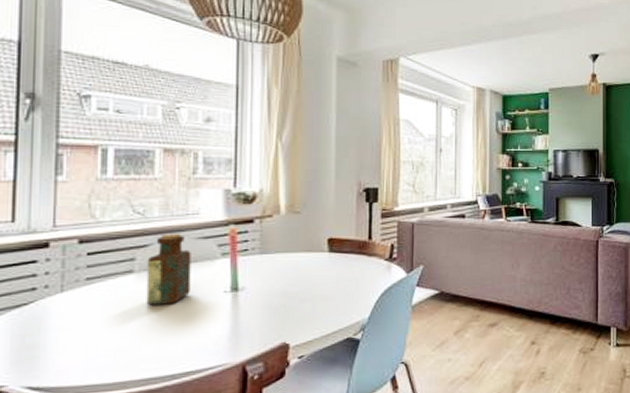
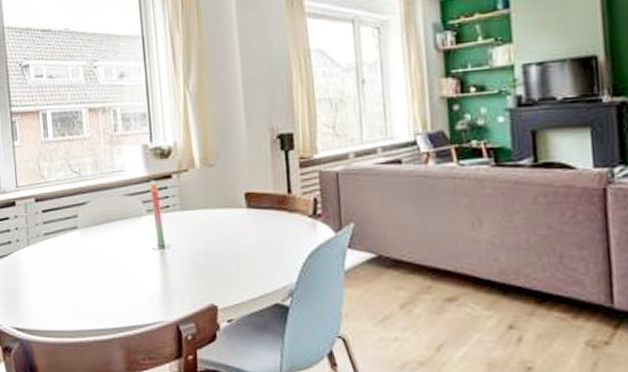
bottle: present [146,233,191,305] -> none [87,190,124,260]

